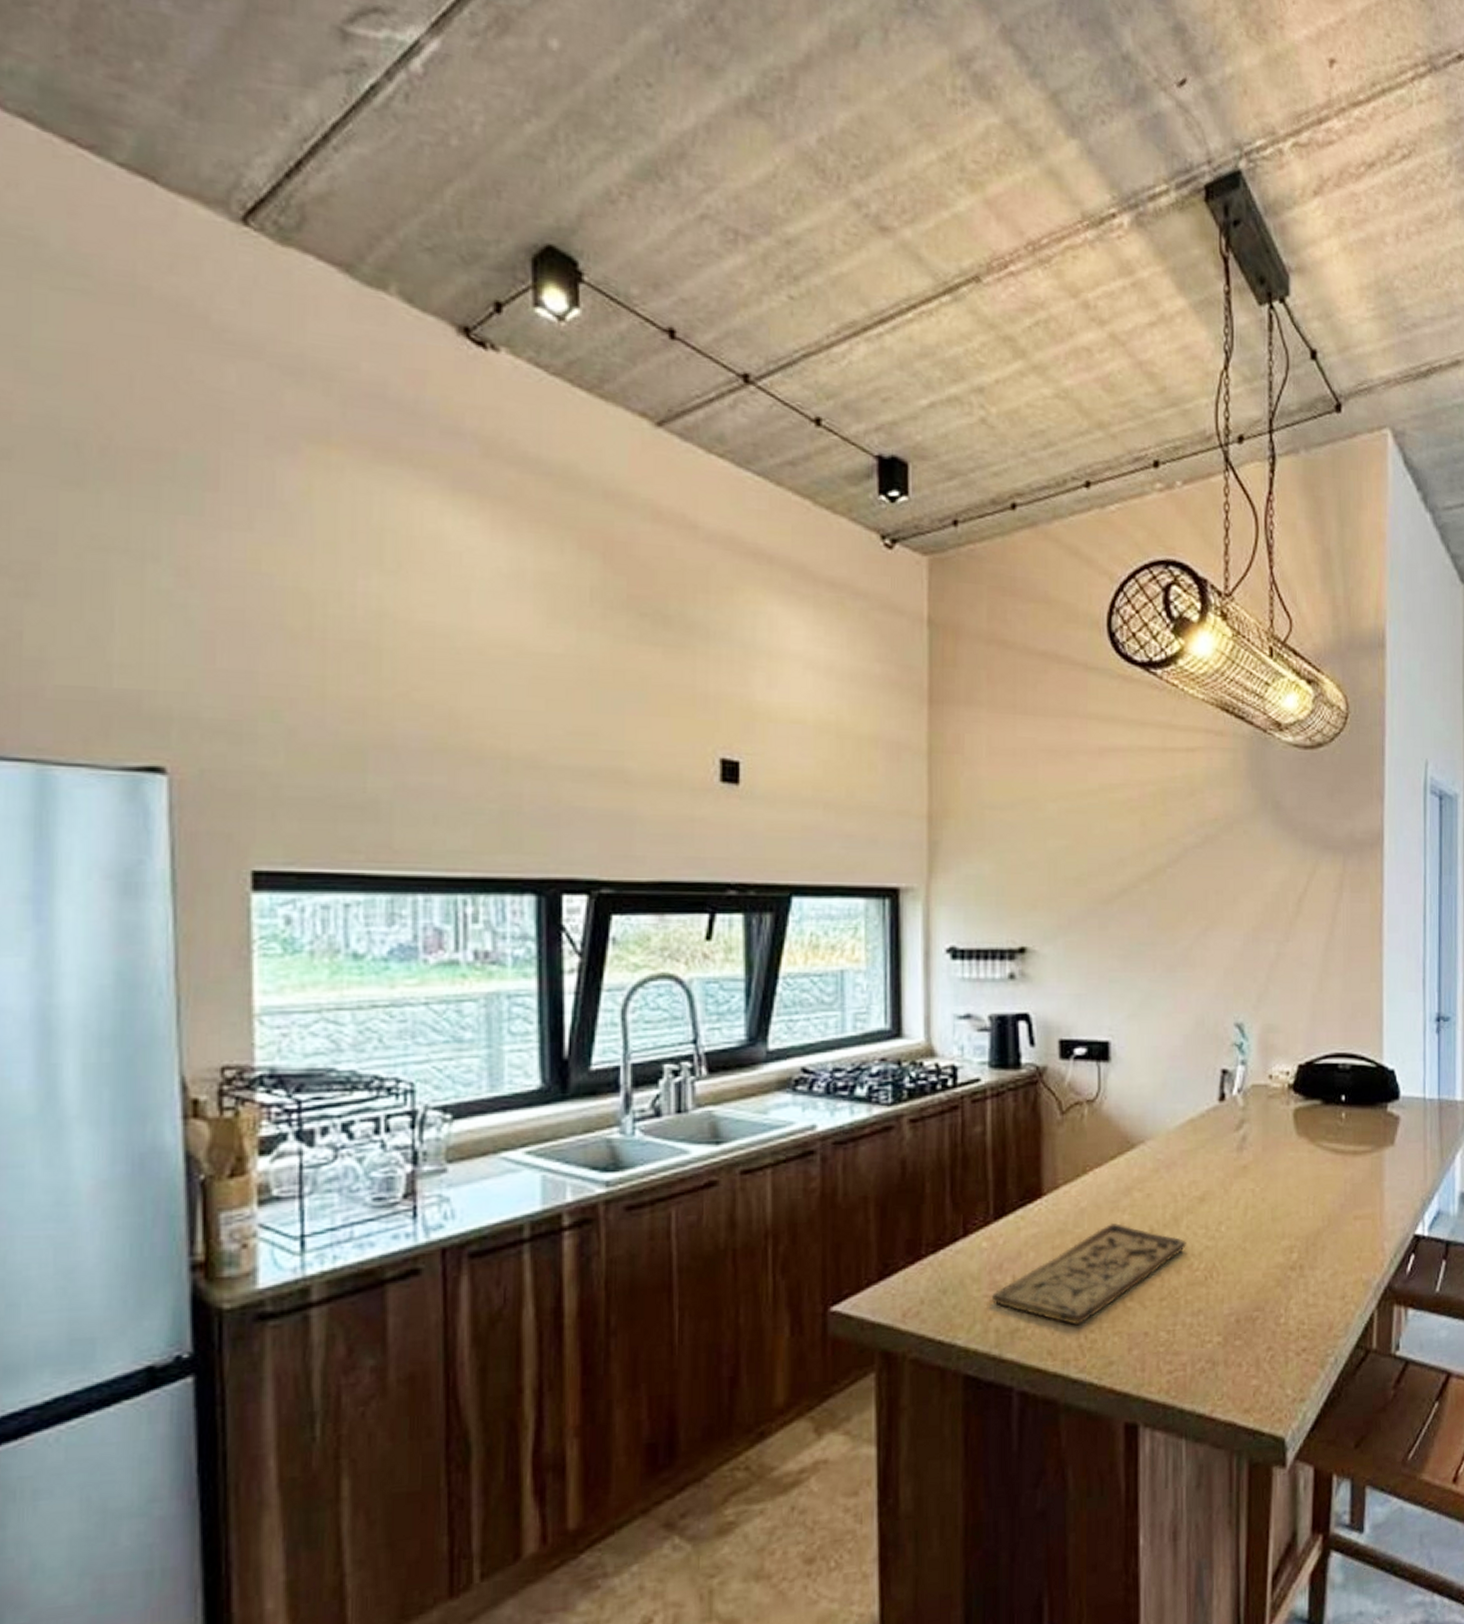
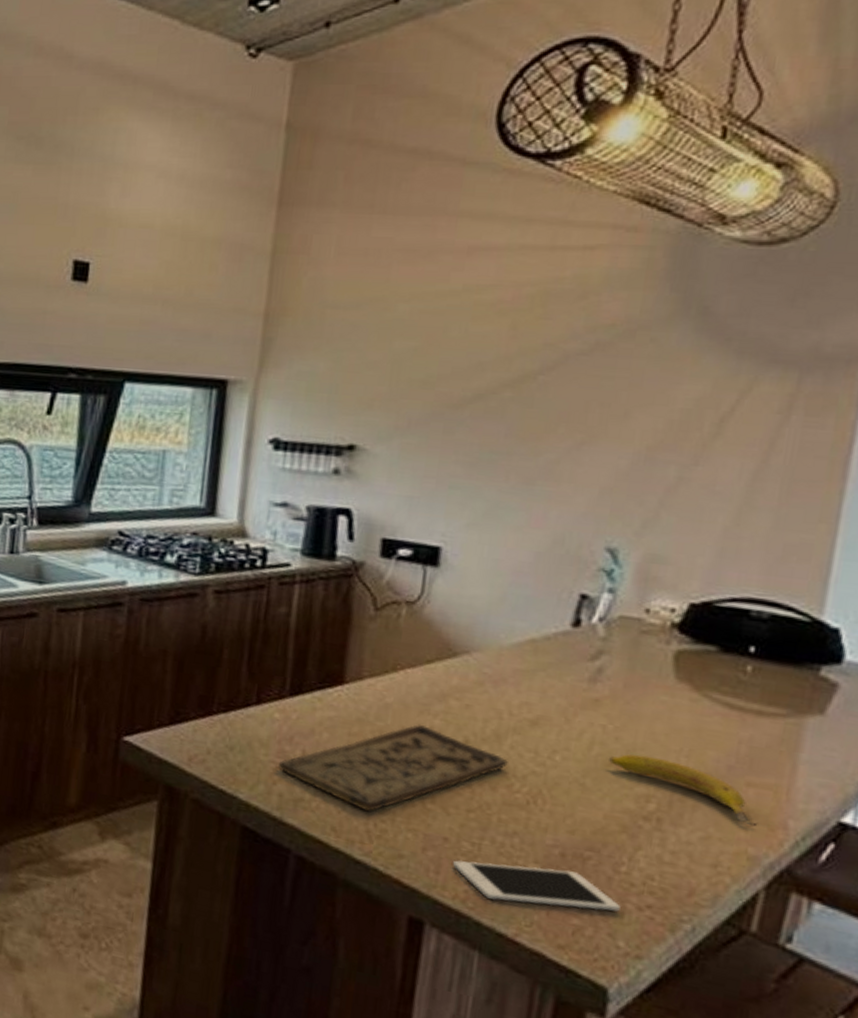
cell phone: none [1155,1334,1284,1383] -> present [453,860,621,912]
fruit: none [1260,1210,1366,1255] -> present [609,754,758,827]

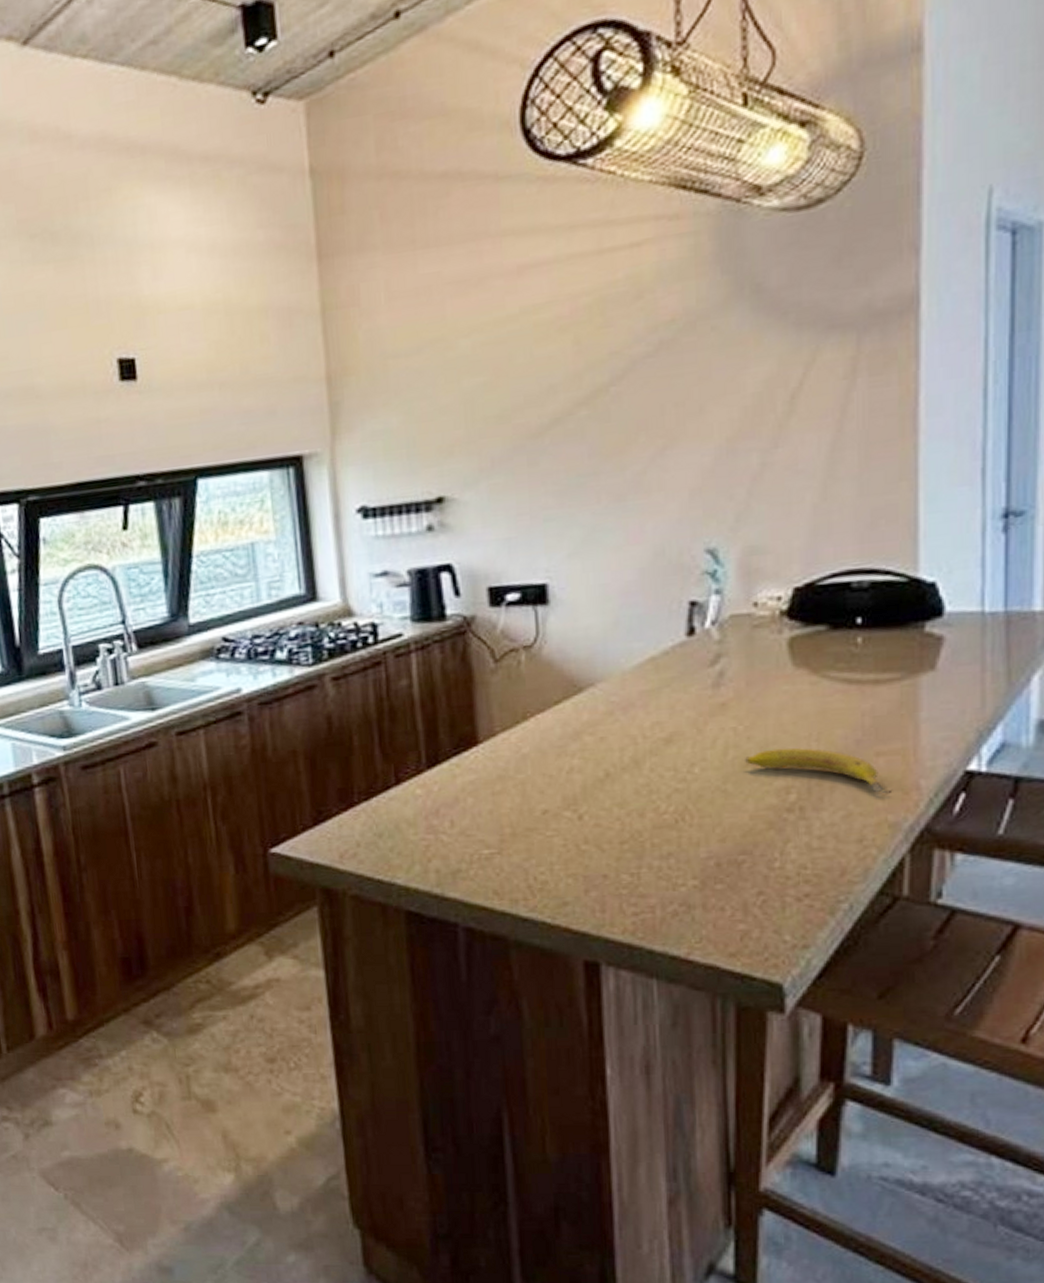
cutting board: present [279,724,508,812] -> none [430,767,651,867]
cell phone: present [453,860,621,912] -> none [617,878,781,925]

